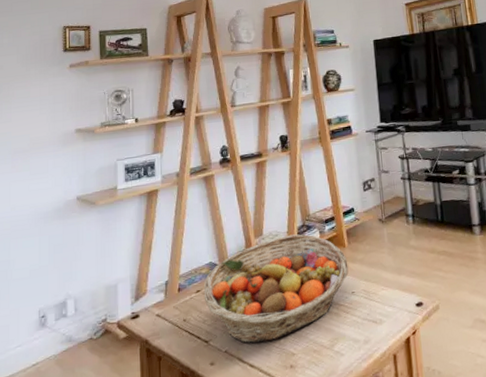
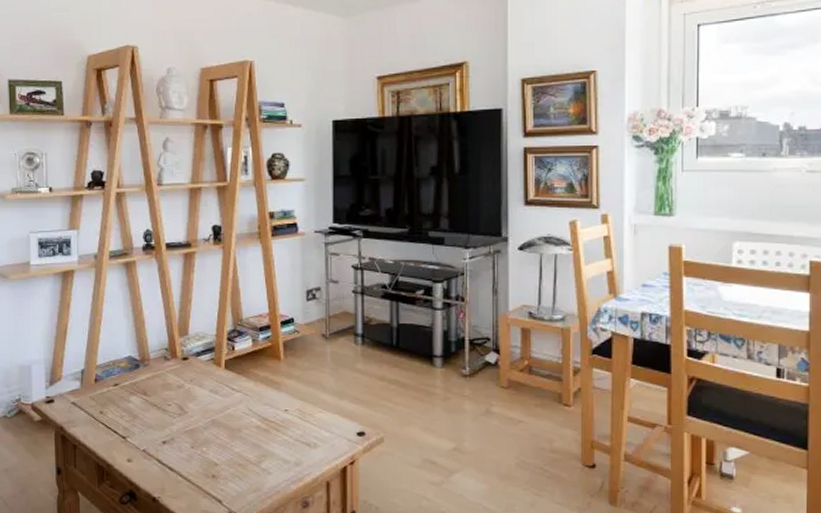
fruit basket: present [203,234,349,344] -> none [122,339,283,448]

